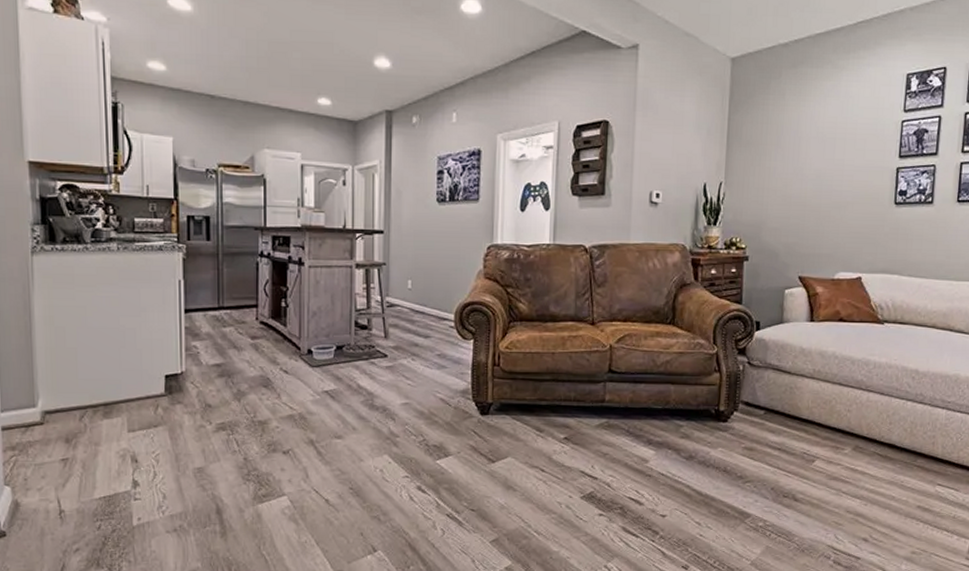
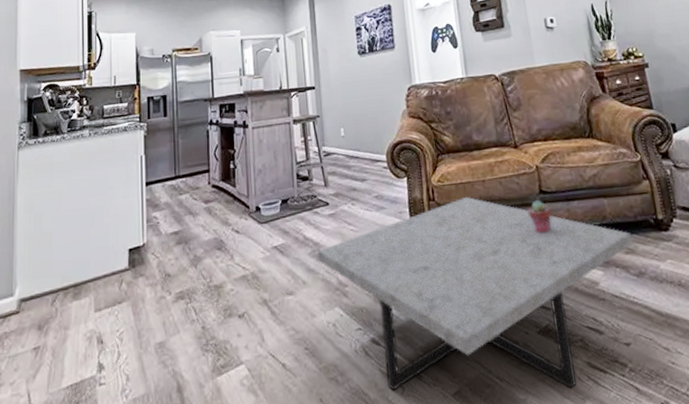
coffee table: none [371,366,691,547] -> present [318,196,633,391]
potted succulent: none [593,378,616,410] -> present [528,200,552,233]

